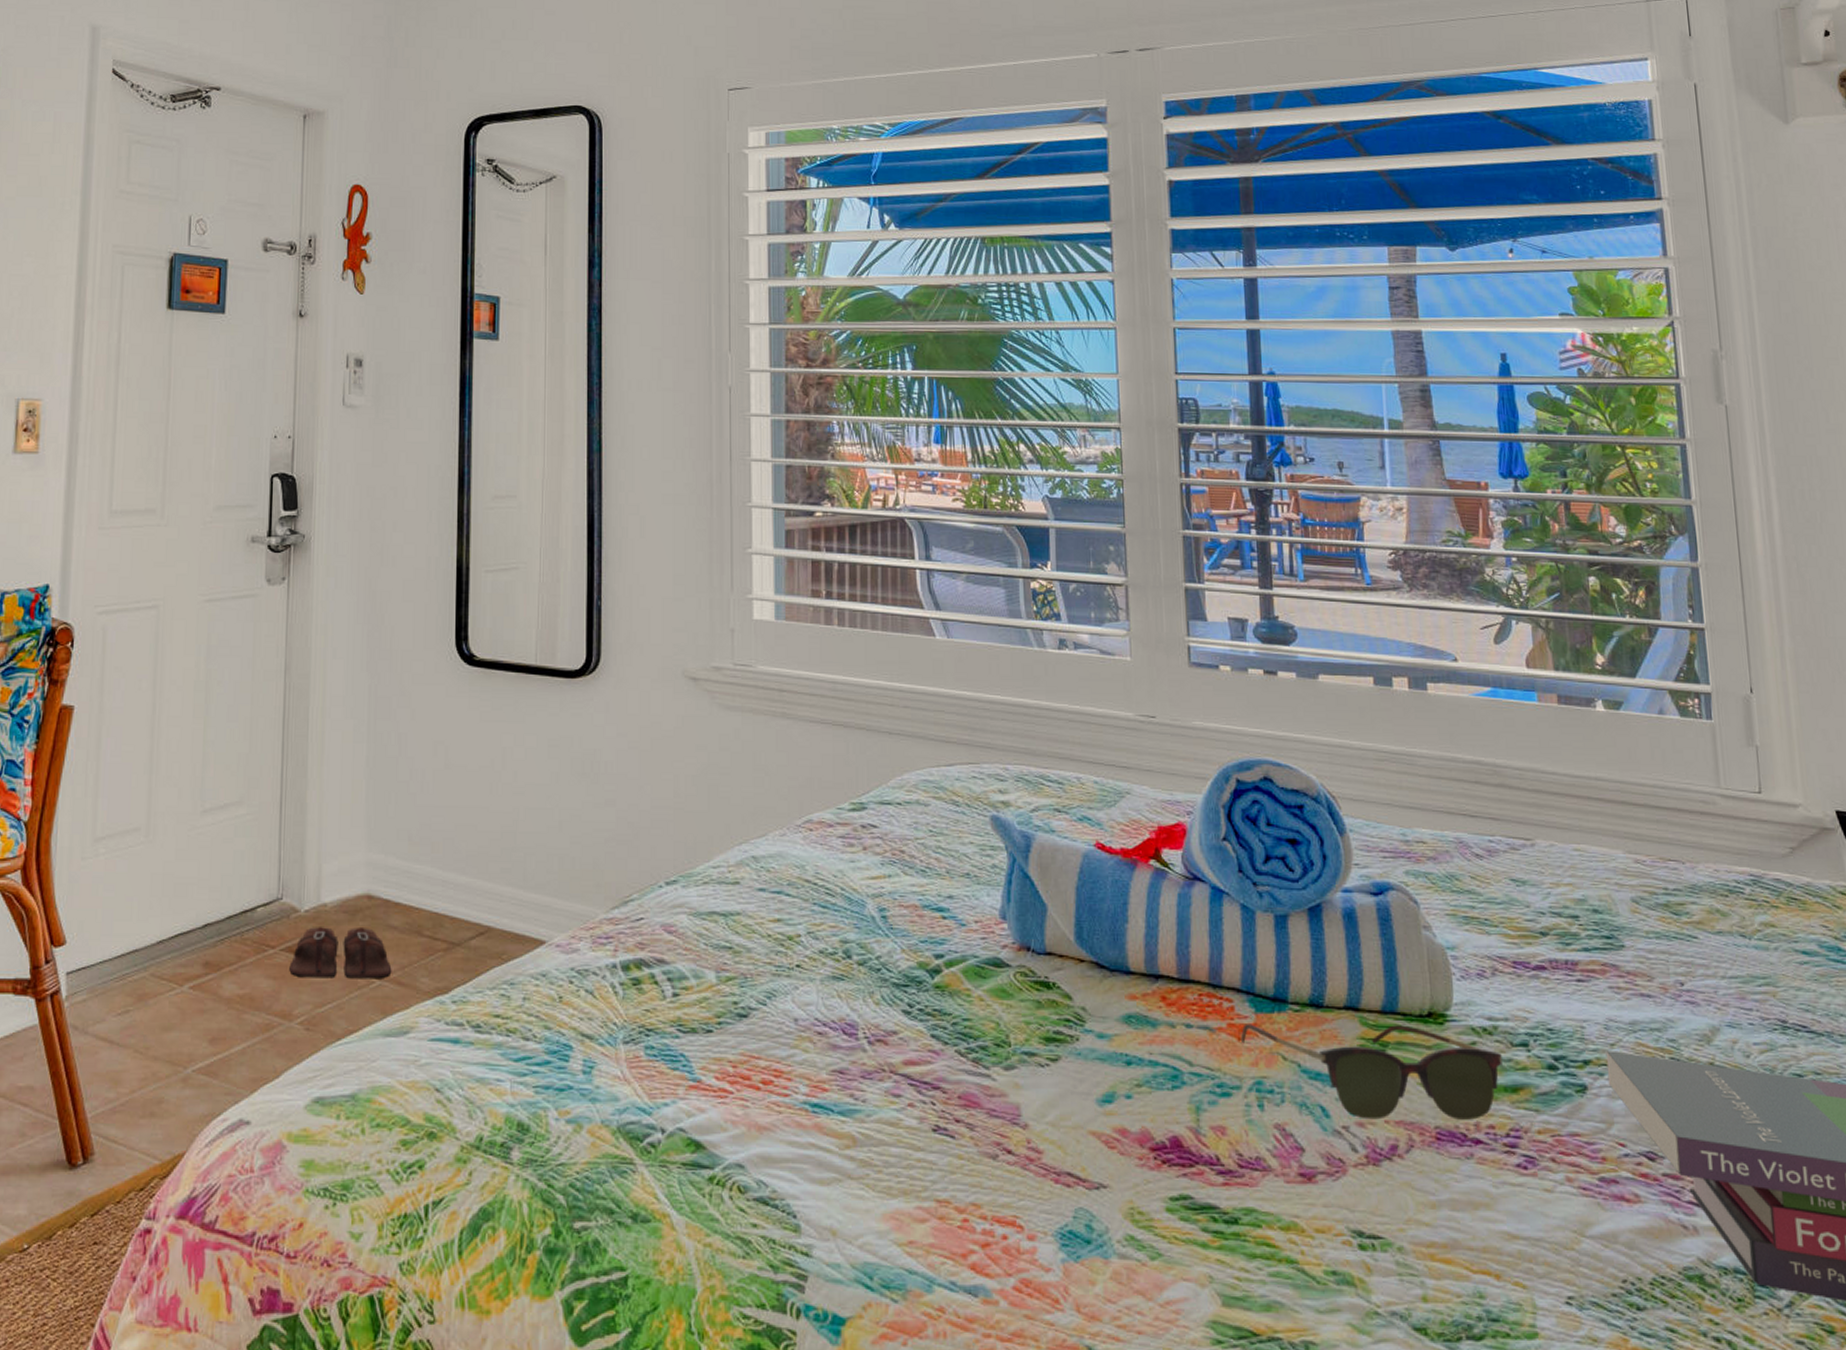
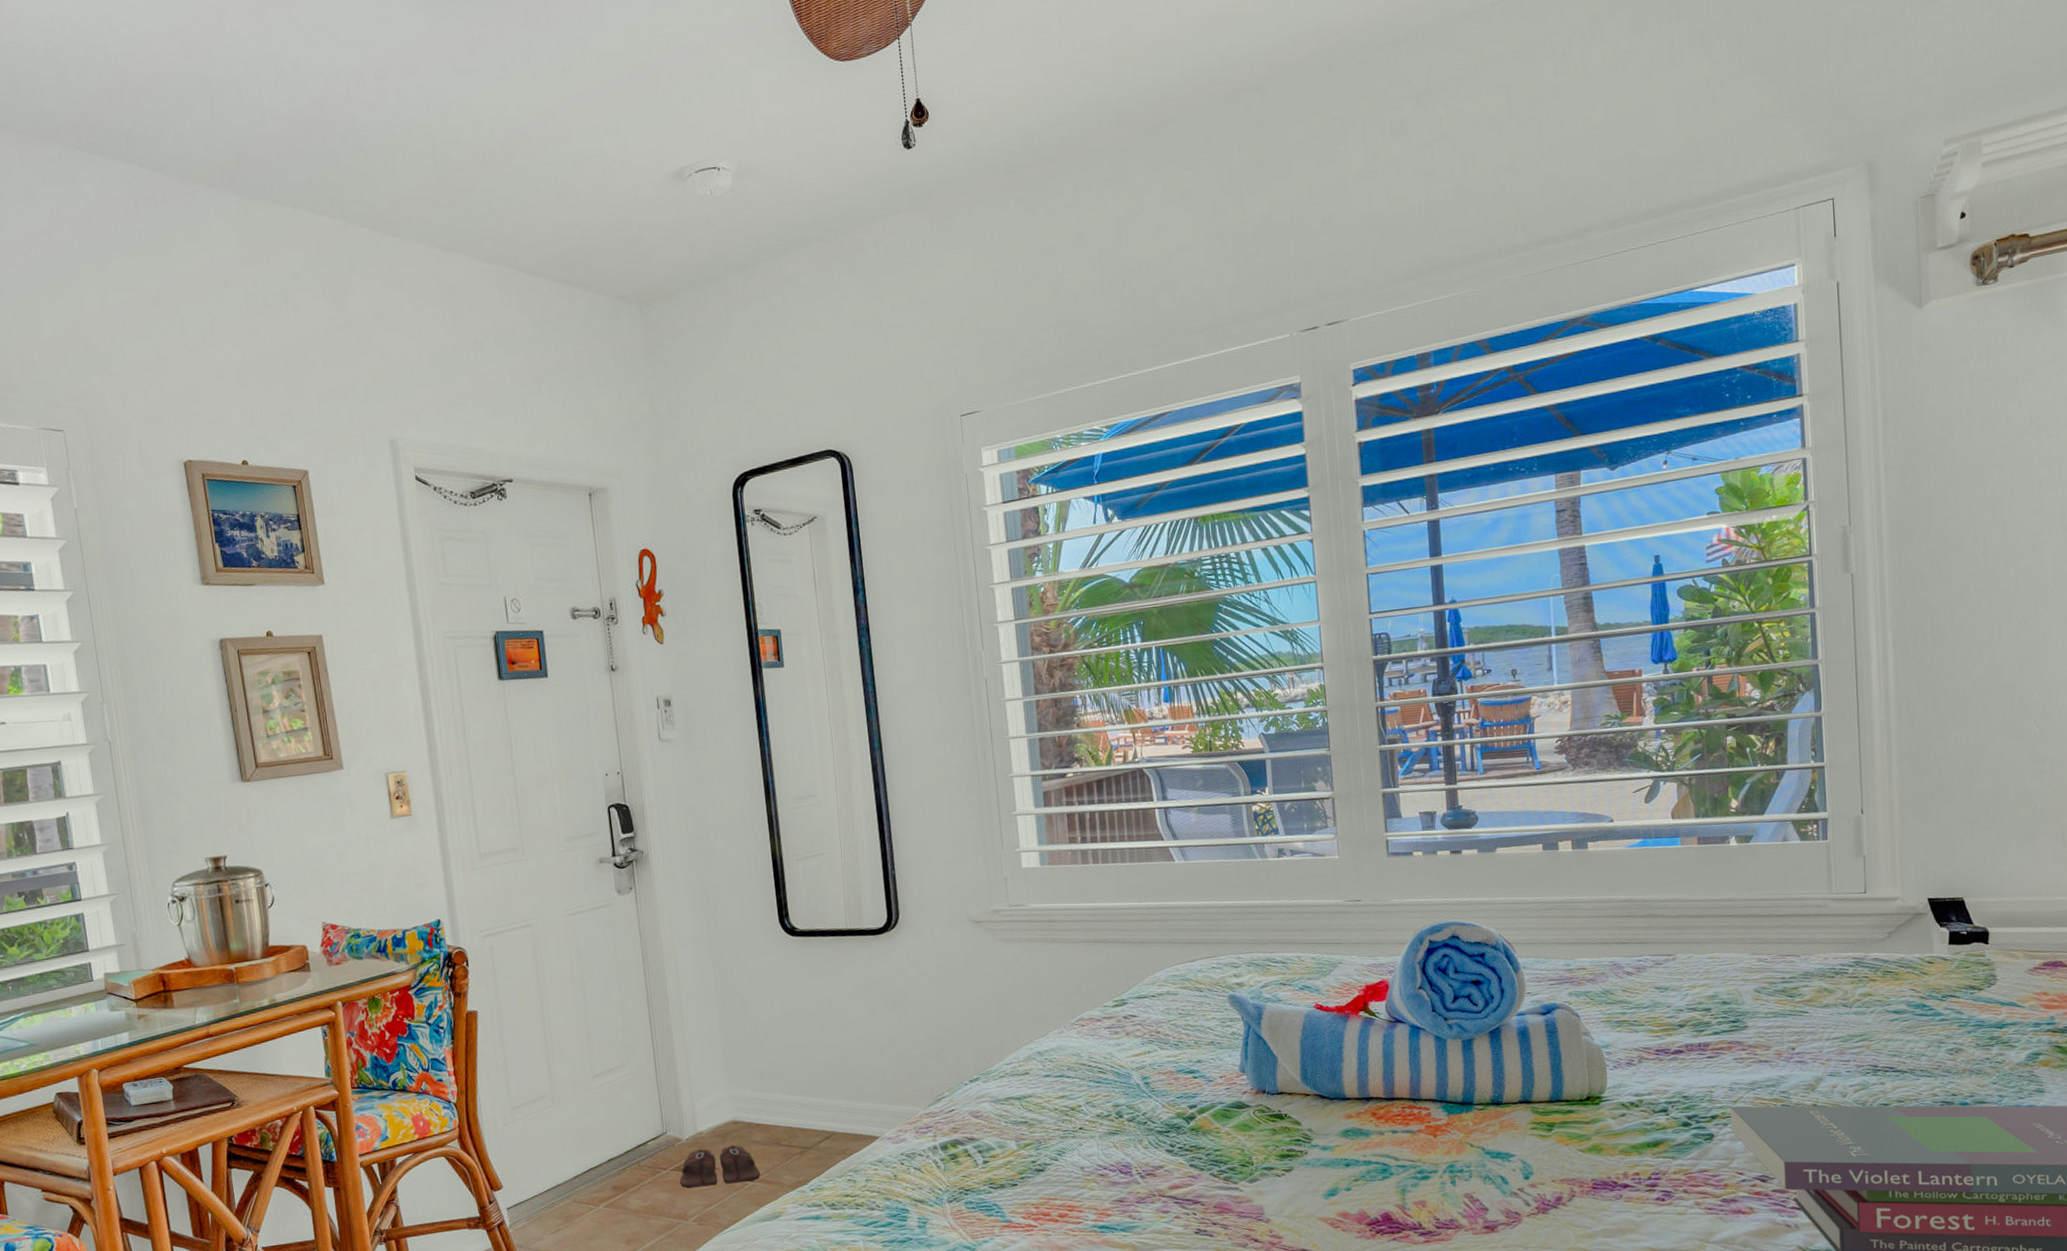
sunglasses: present [1240,1024,1502,1120] -> none [1436,1109,1646,1182]

